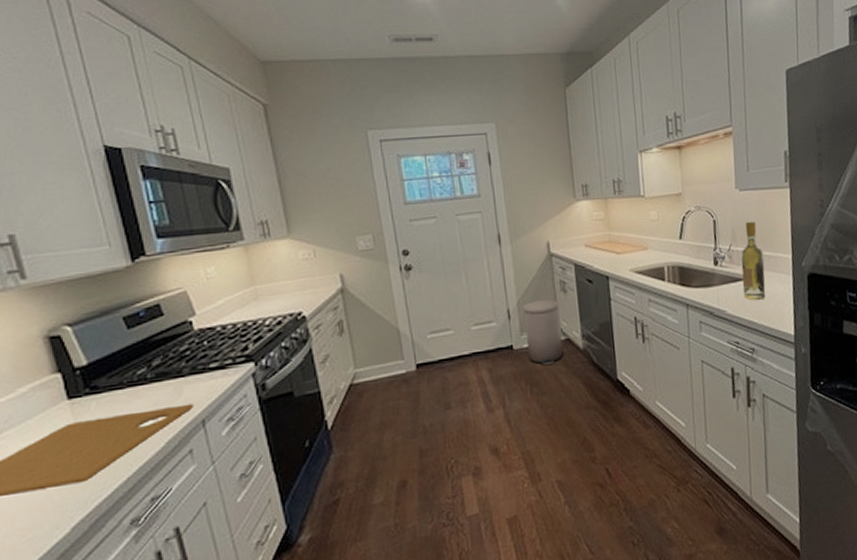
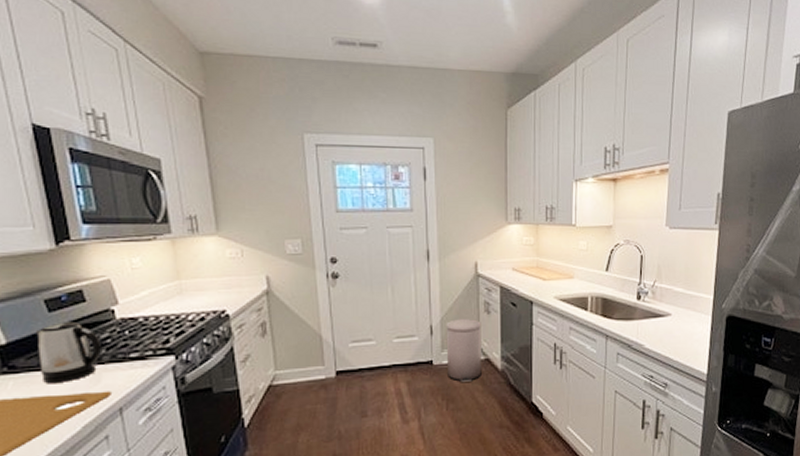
kettle: none [117,336,181,402] -> present [36,322,101,384]
bottle: present [741,221,766,301] -> none [662,259,686,338]

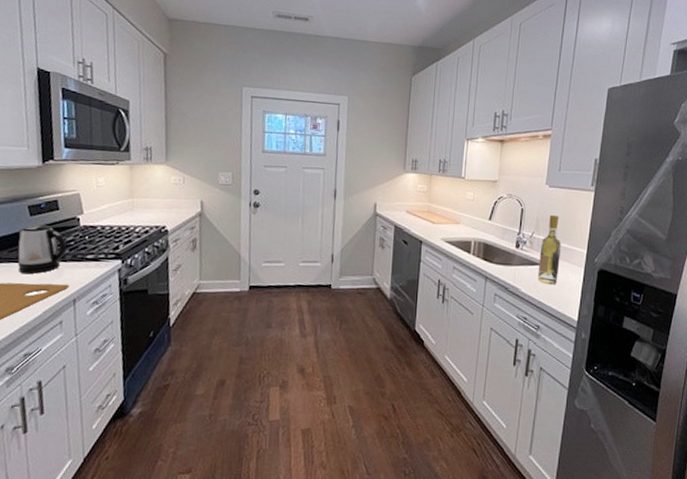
pedal bin: present [446,318,482,383] -> none [343,250,376,308]
bottle: none [662,259,686,338] -> present [537,214,562,286]

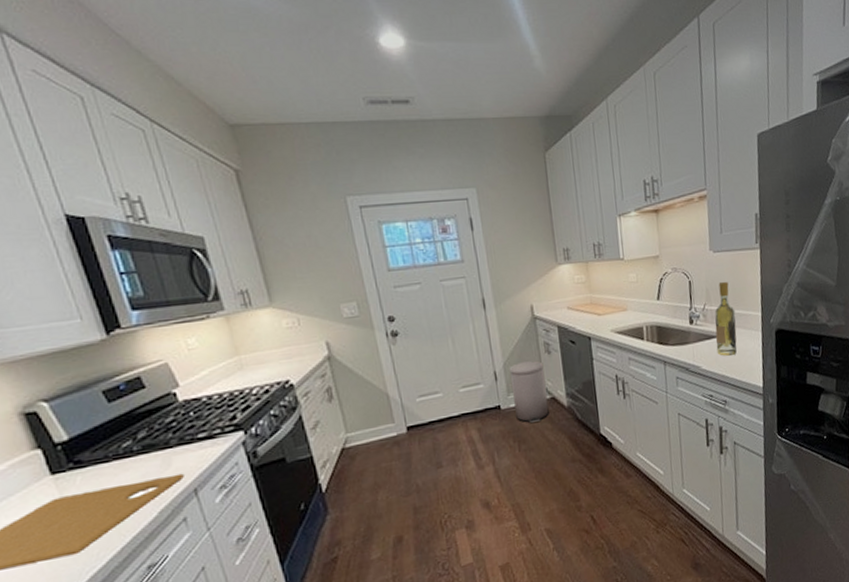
kettle: present [17,225,66,274] -> none [98,409,168,475]
pedal bin: none [343,250,376,308] -> present [509,360,549,424]

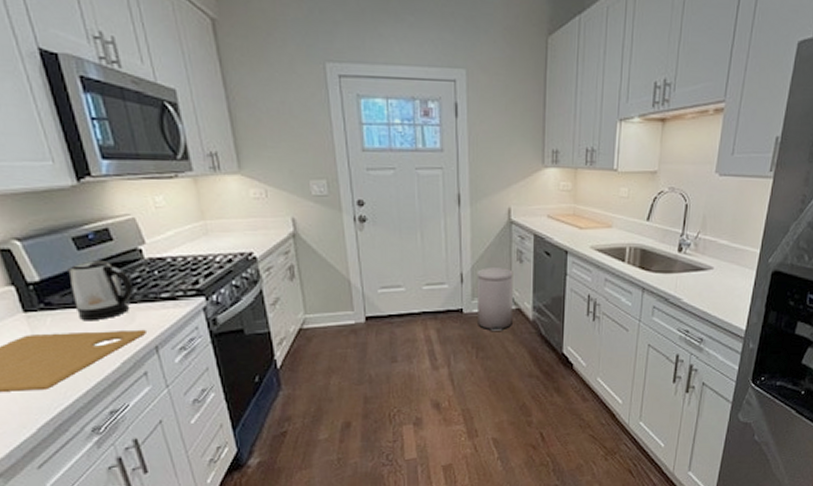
kettle: none [98,409,168,475] -> present [68,261,133,321]
bottle: present [714,281,737,357] -> none [702,209,732,293]

